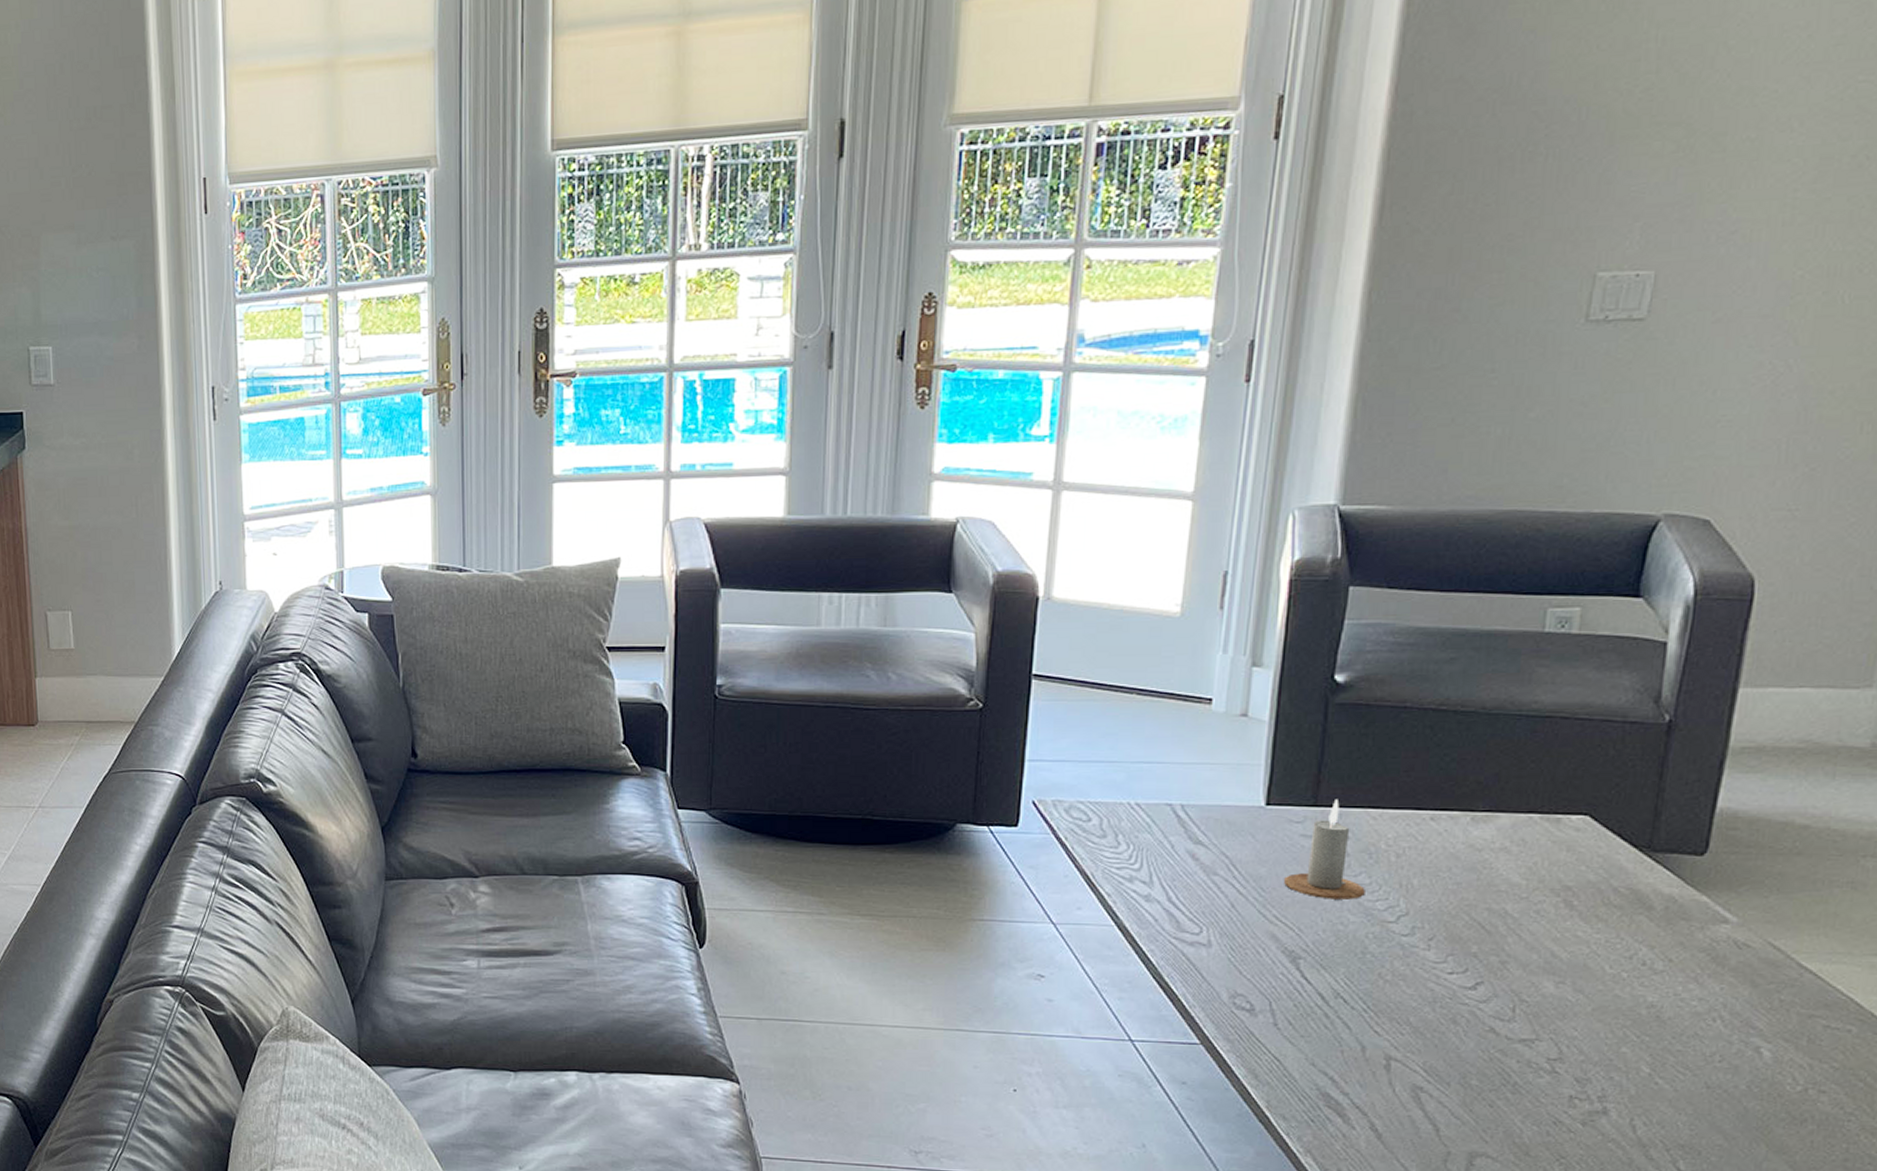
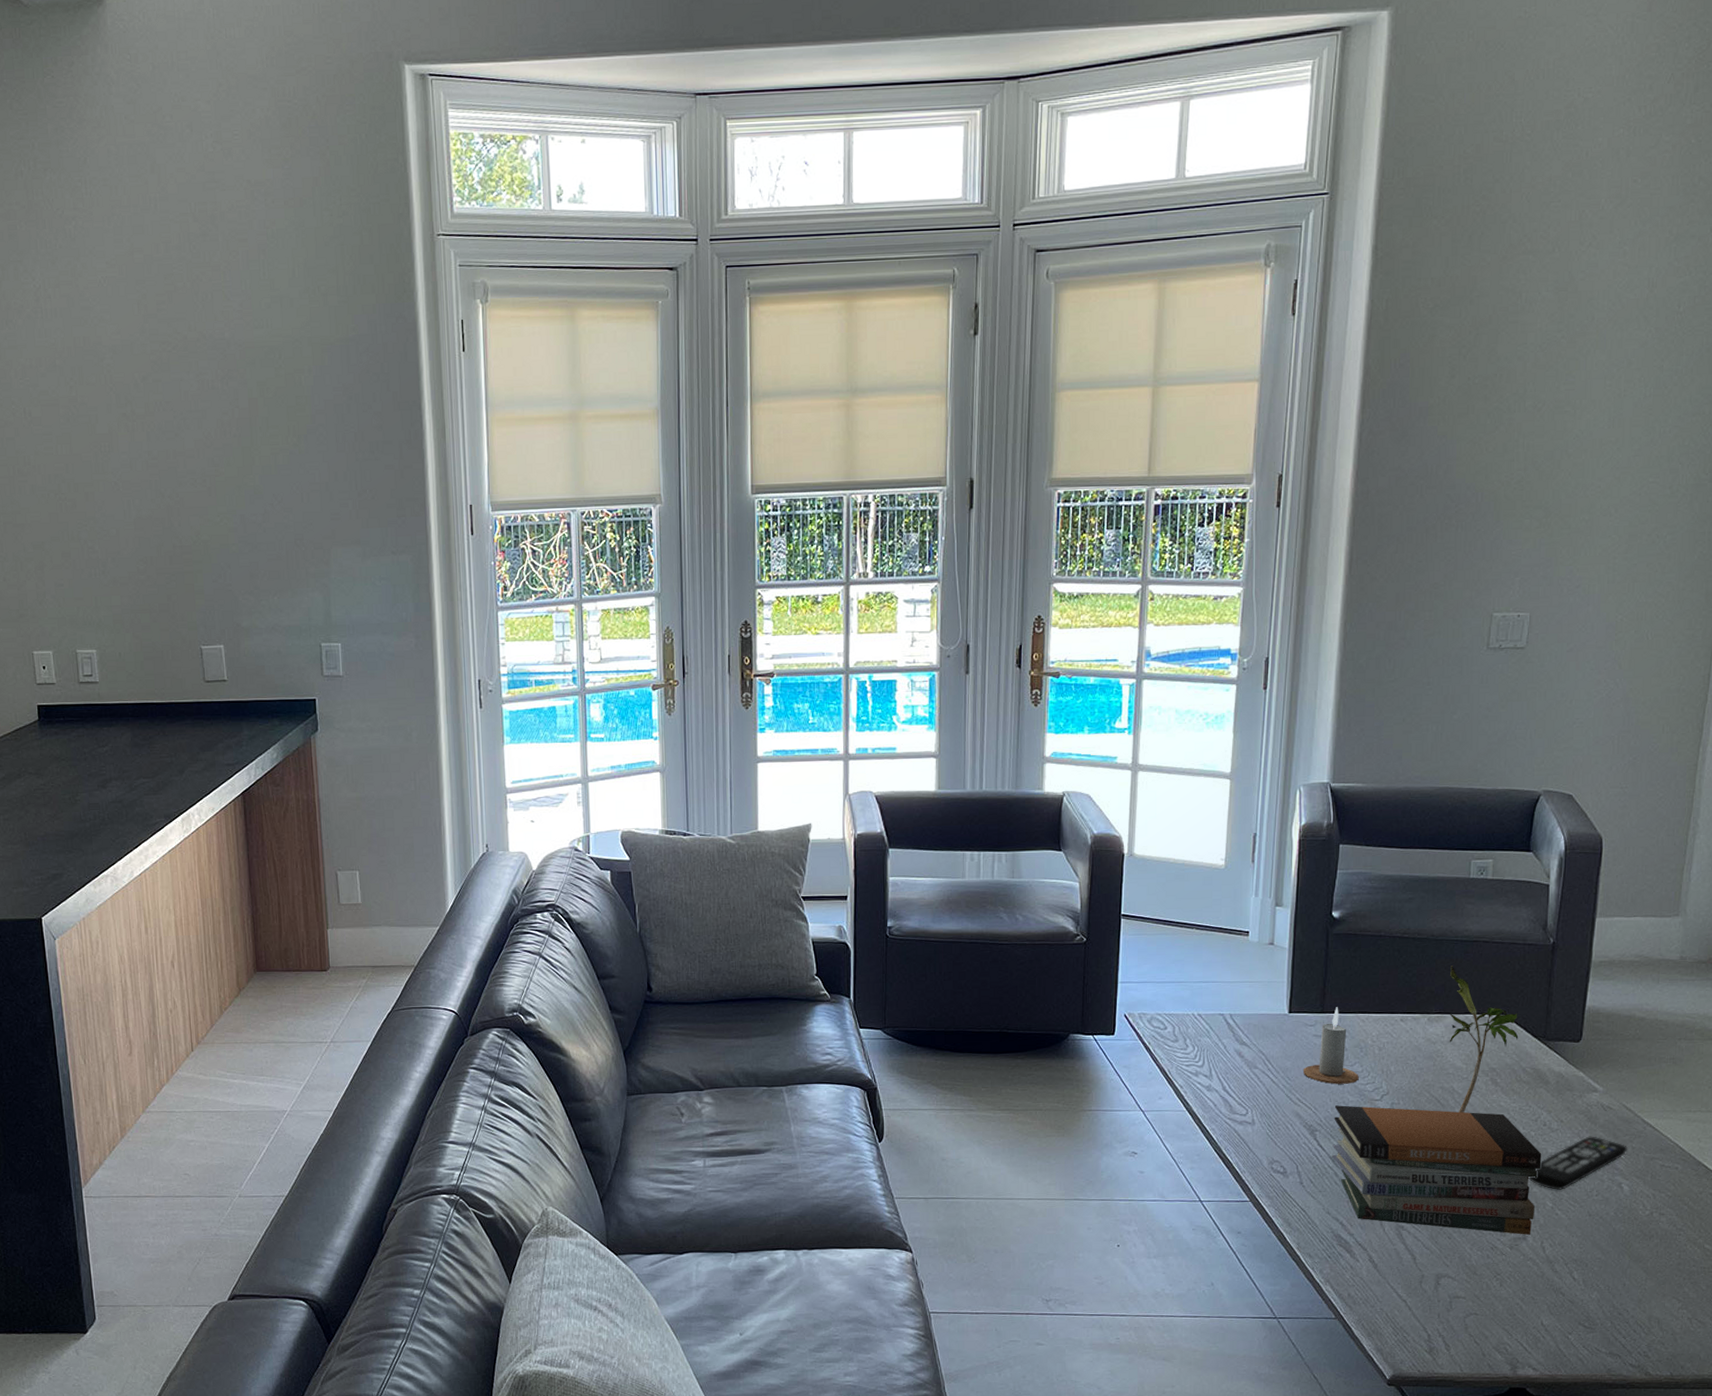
book stack: none [1320,927,1637,1108] -> present [1331,1105,1542,1235]
plant: none [1502,749,1610,944] -> present [1449,966,1519,1113]
remote control: none [1615,982,1772,1052] -> present [1528,1136,1627,1190]

